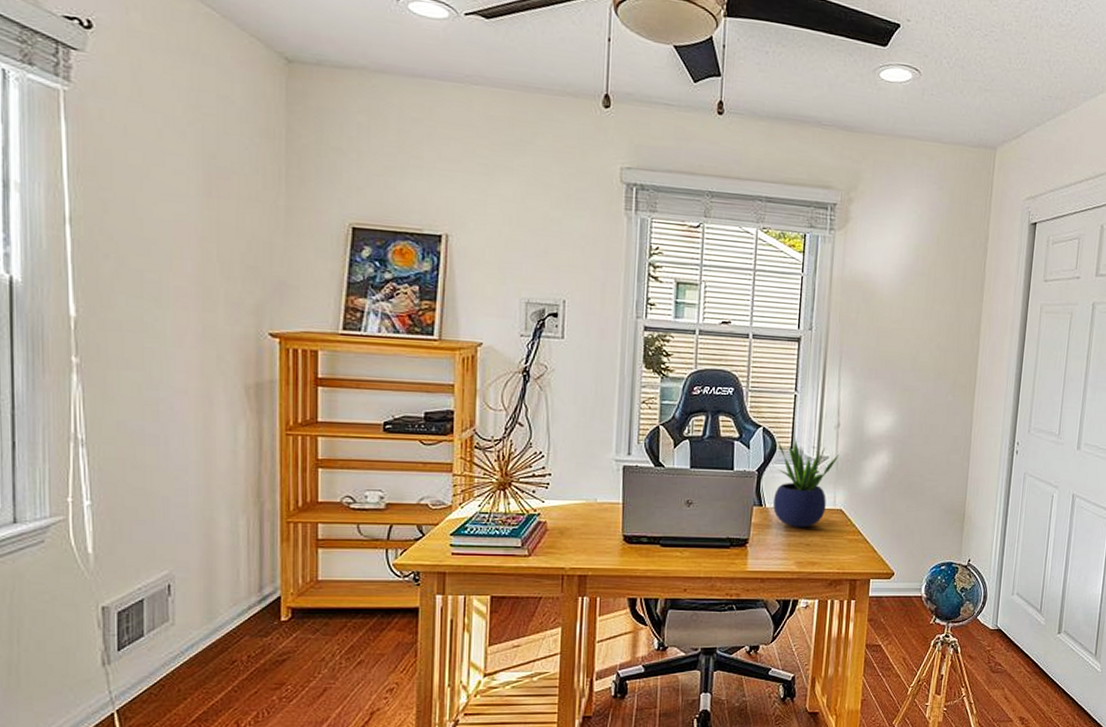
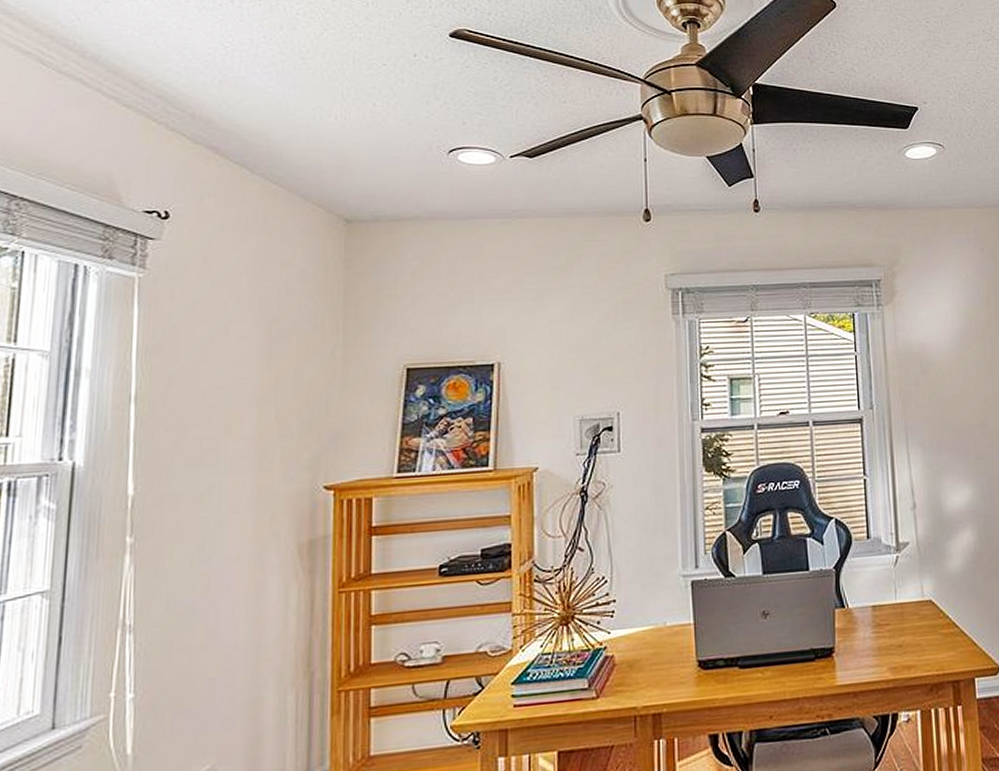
potted plant: present [773,437,840,528] -> none [853,525,921,628]

